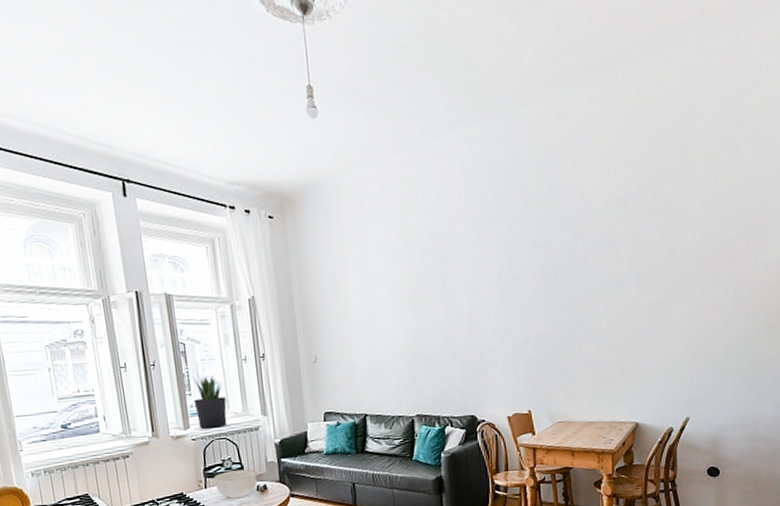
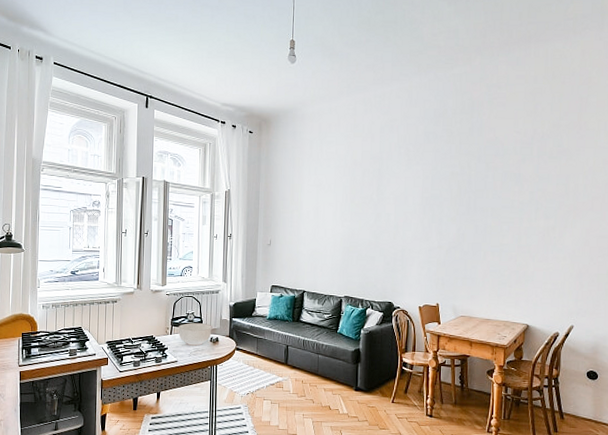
planter: present [193,374,227,430] -> none [172,244,197,288]

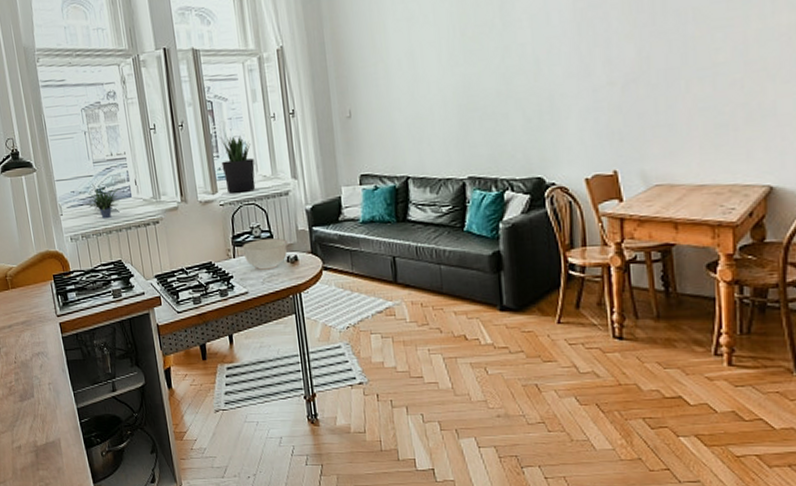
potted plant: none [60,267,90,295] -> present [85,183,120,219]
planter: none [172,244,197,288] -> present [221,134,256,194]

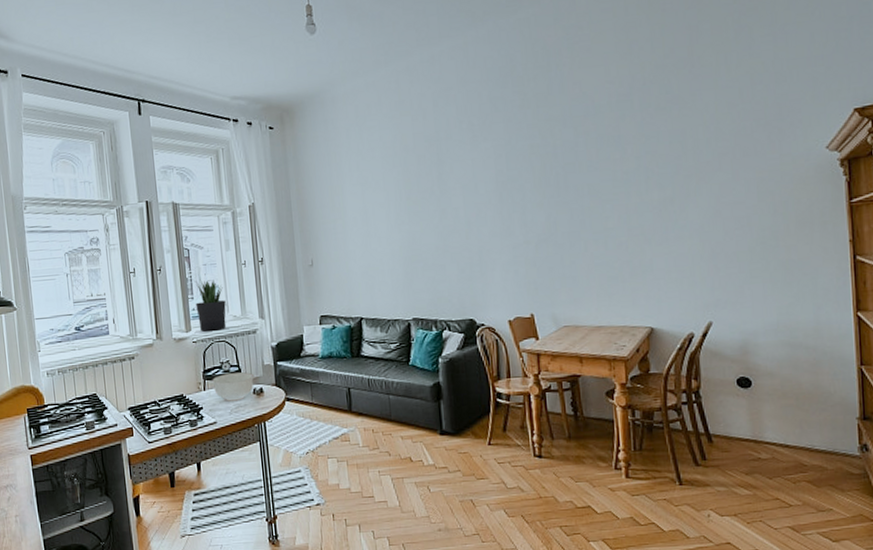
potted plant: present [85,183,120,219] -> none [63,321,98,355]

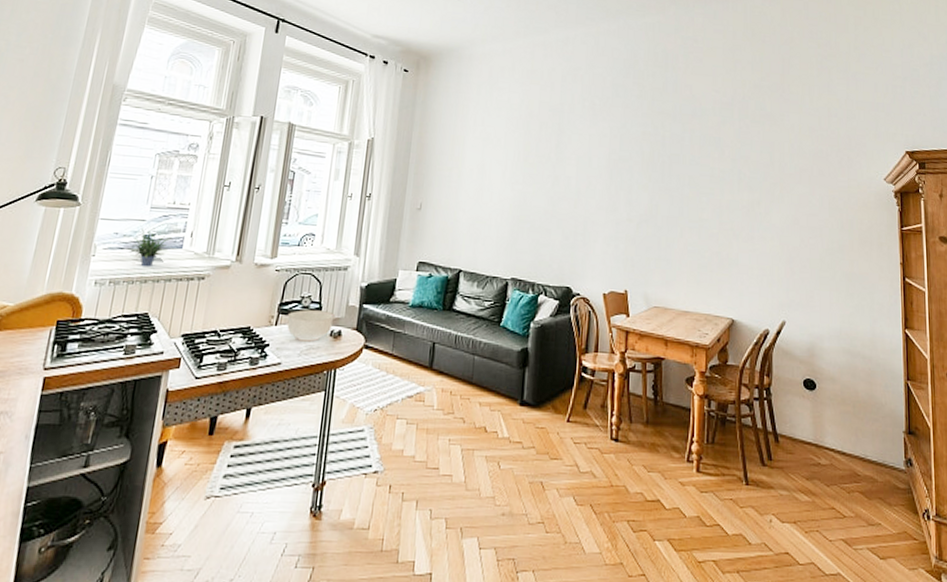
potted plant: none [63,321,98,355] -> present [126,228,173,267]
planter: present [195,278,227,332] -> none [287,203,322,262]

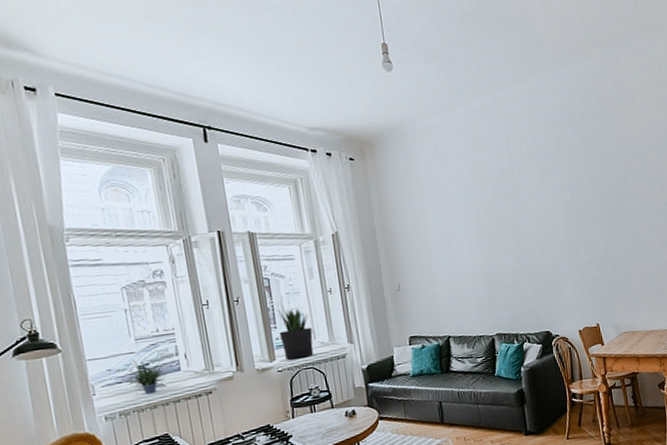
bowl: present [286,309,335,342] -> none [301,396,346,427]
planter: none [287,203,322,262] -> present [279,307,314,361]

